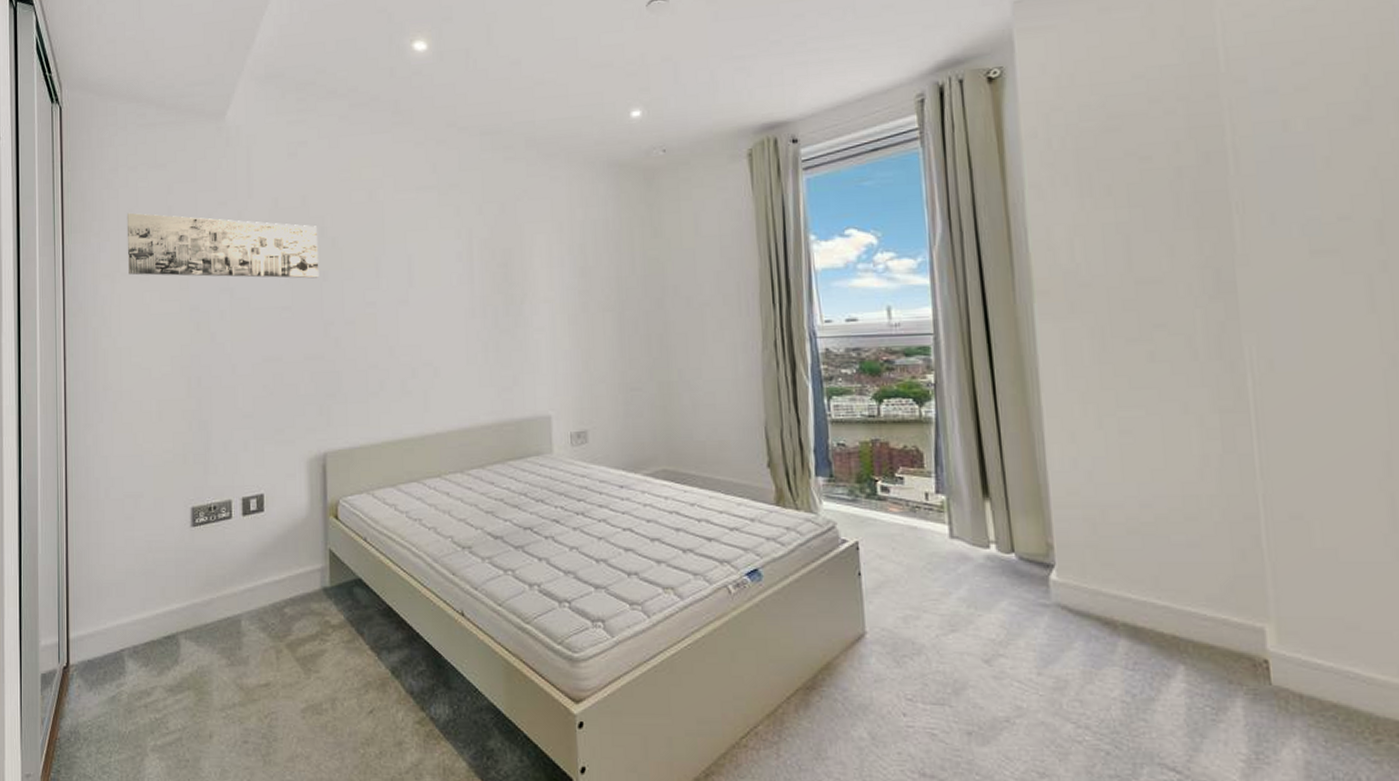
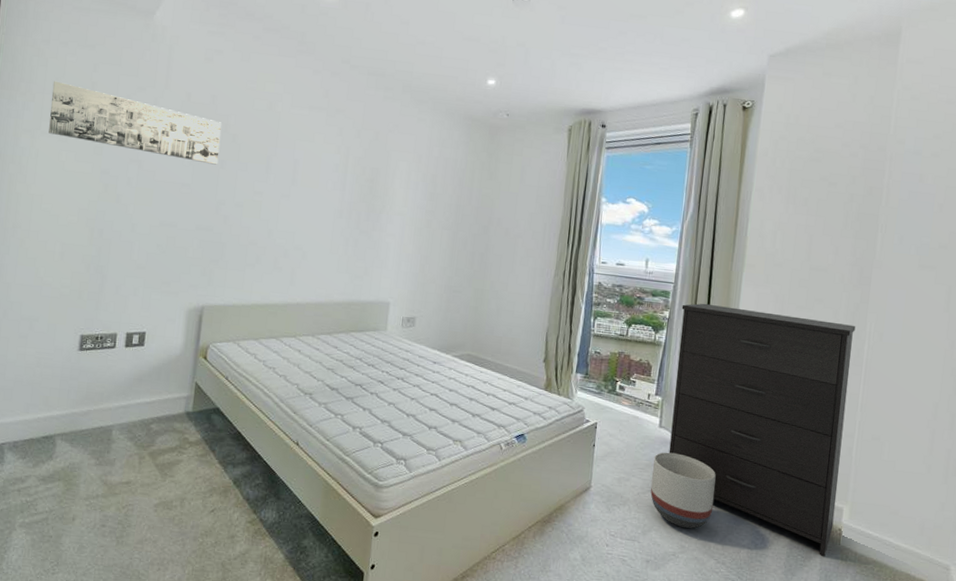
planter: none [950,572,1055,679] -> present [650,452,716,529]
dresser: none [951,353,1254,704] -> present [669,303,856,556]

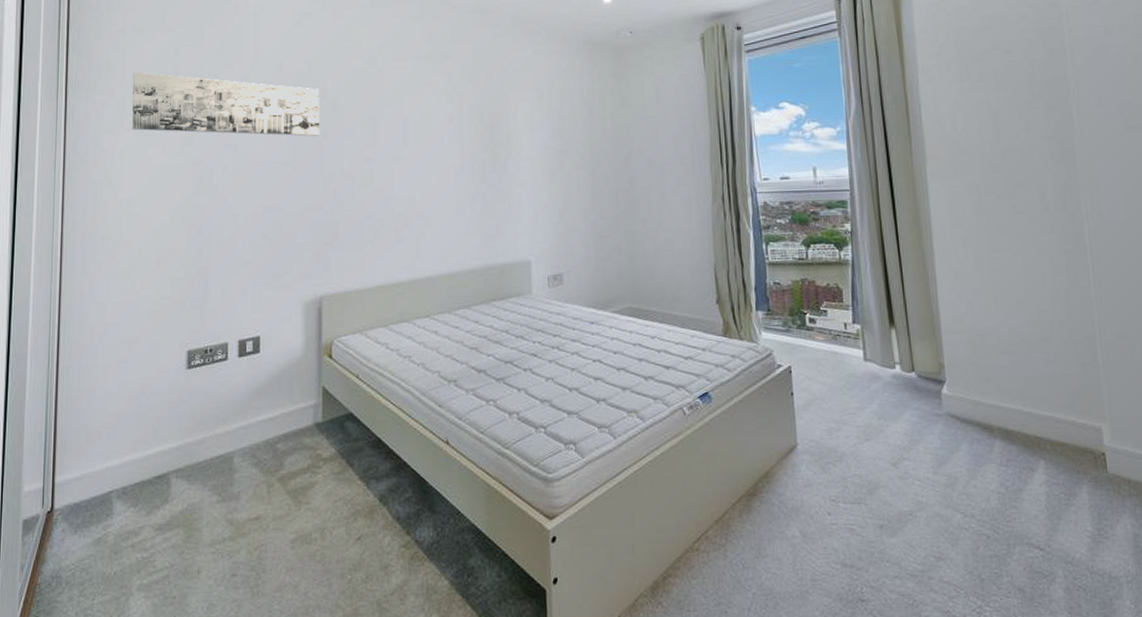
planter: present [650,452,716,529] -> none [864,389,947,479]
dresser: present [669,303,856,556] -> none [864,207,1095,490]

